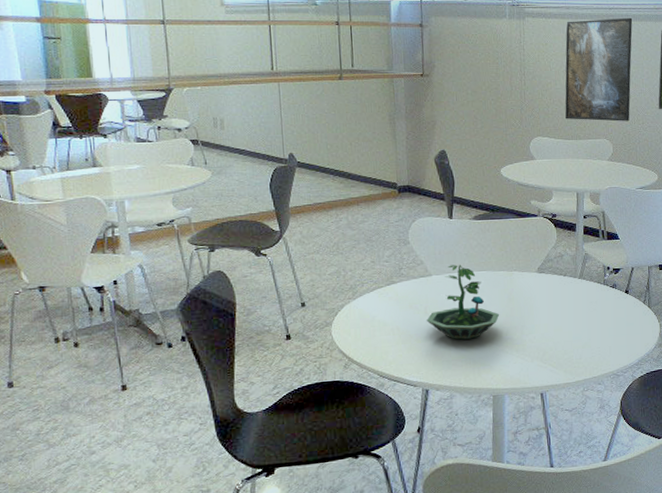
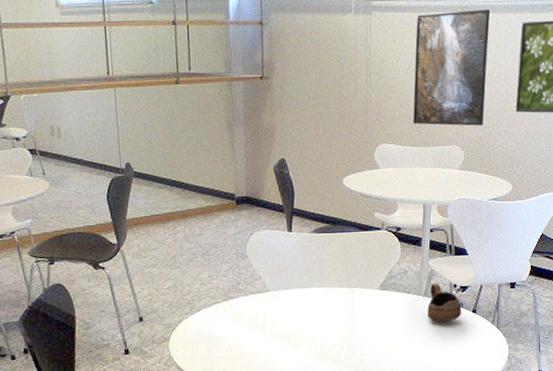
terrarium: present [426,264,500,340] -> none [263,280,340,358]
cup: none [583,265,616,303] -> present [427,283,462,323]

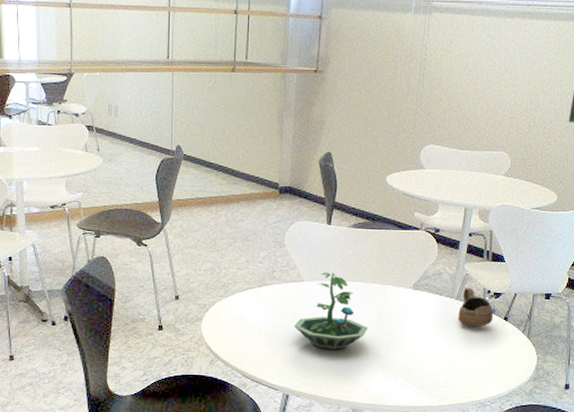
terrarium: none [263,280,340,358] -> present [293,272,369,350]
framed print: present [413,9,491,126] -> none [463,16,553,133]

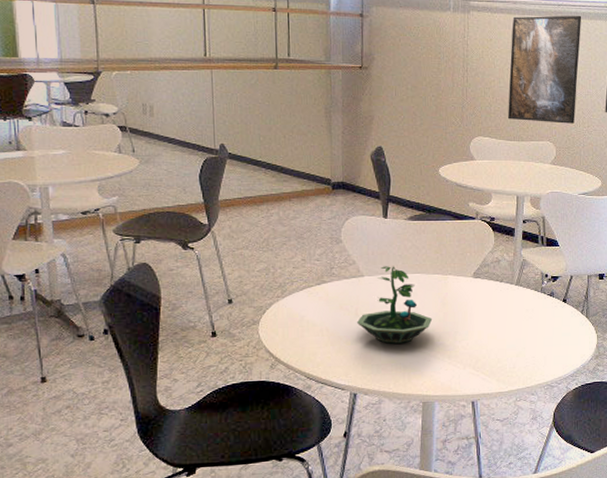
cup: present [458,287,494,328] -> none [519,272,553,311]
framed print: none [463,16,553,133] -> present [508,15,582,124]

